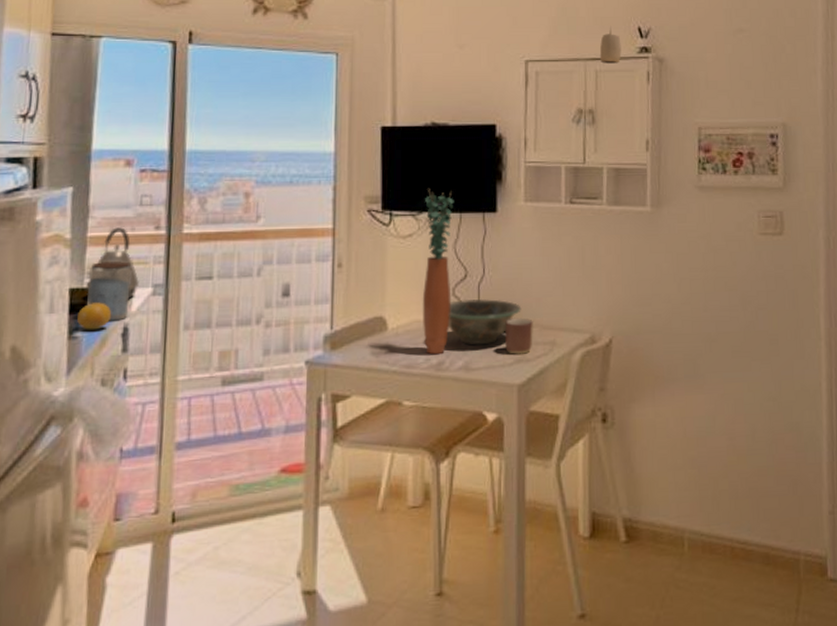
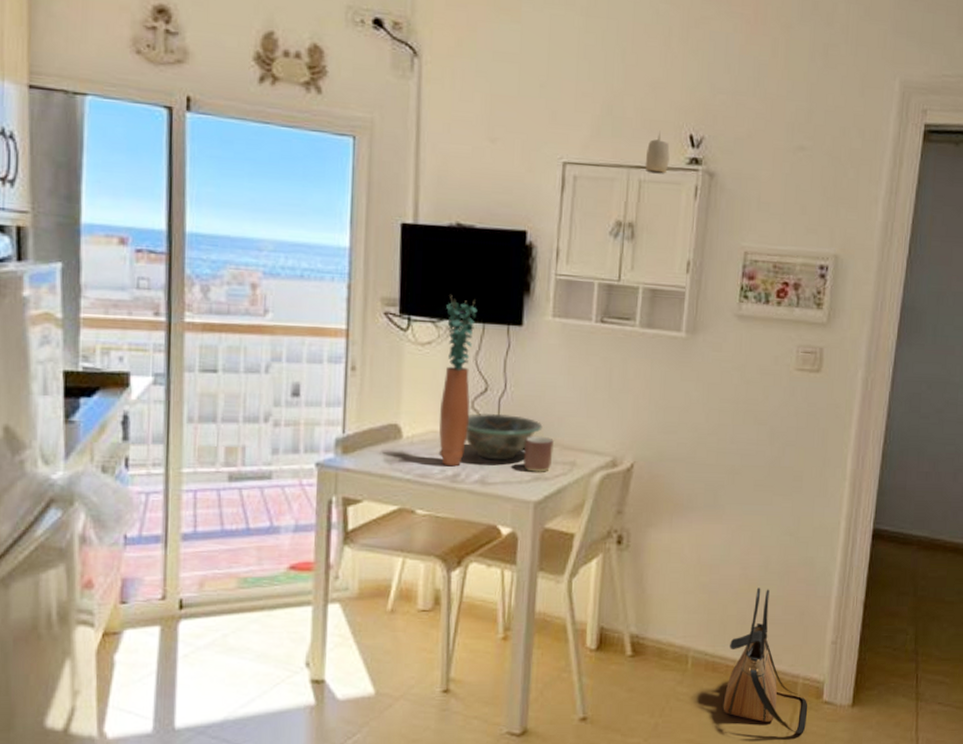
fruit: present [77,302,112,330] -> none [74,387,110,416]
kettle: present [86,227,139,298] -> none [81,310,138,385]
jar: present [86,261,132,321] -> none [82,345,130,408]
tote bag: none [724,458,814,618] -> present [723,588,808,734]

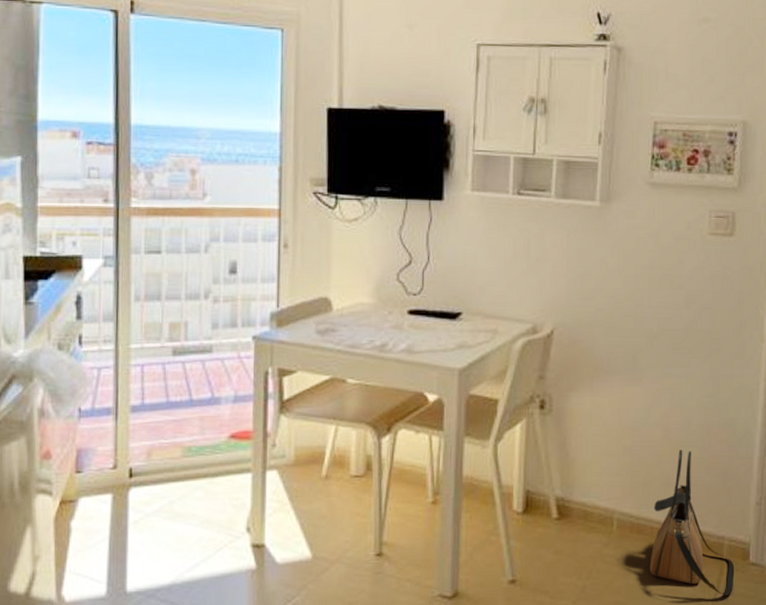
vase: present [438,294,478,467] -> none [366,172,400,337]
decorative bowl: present [465,413,543,461] -> none [391,284,465,330]
mug: present [524,435,554,472] -> none [448,305,476,340]
candle: present [645,131,670,174] -> none [555,10,579,51]

